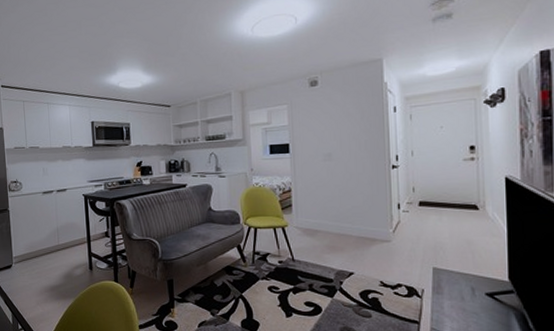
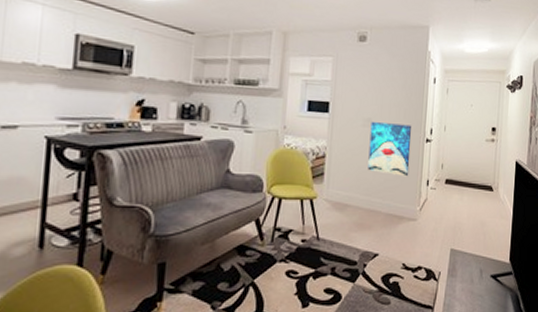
wall art: none [331,154,377,202] -> present [367,122,412,177]

